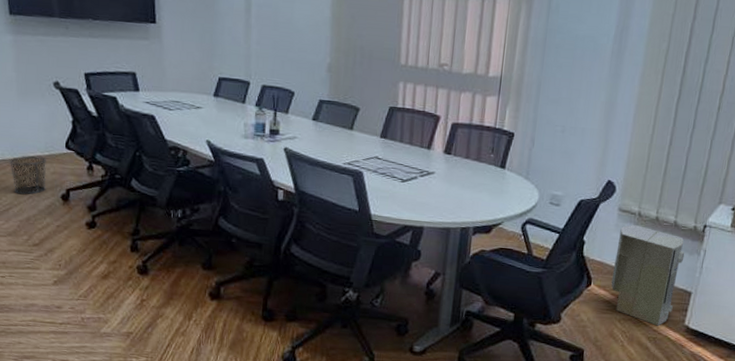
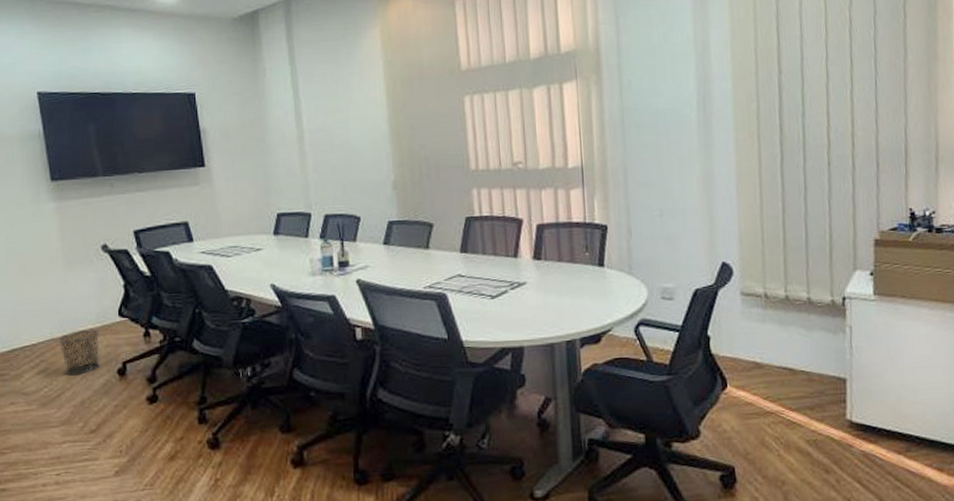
air purifier: present [611,224,685,326] -> none [747,308,829,425]

